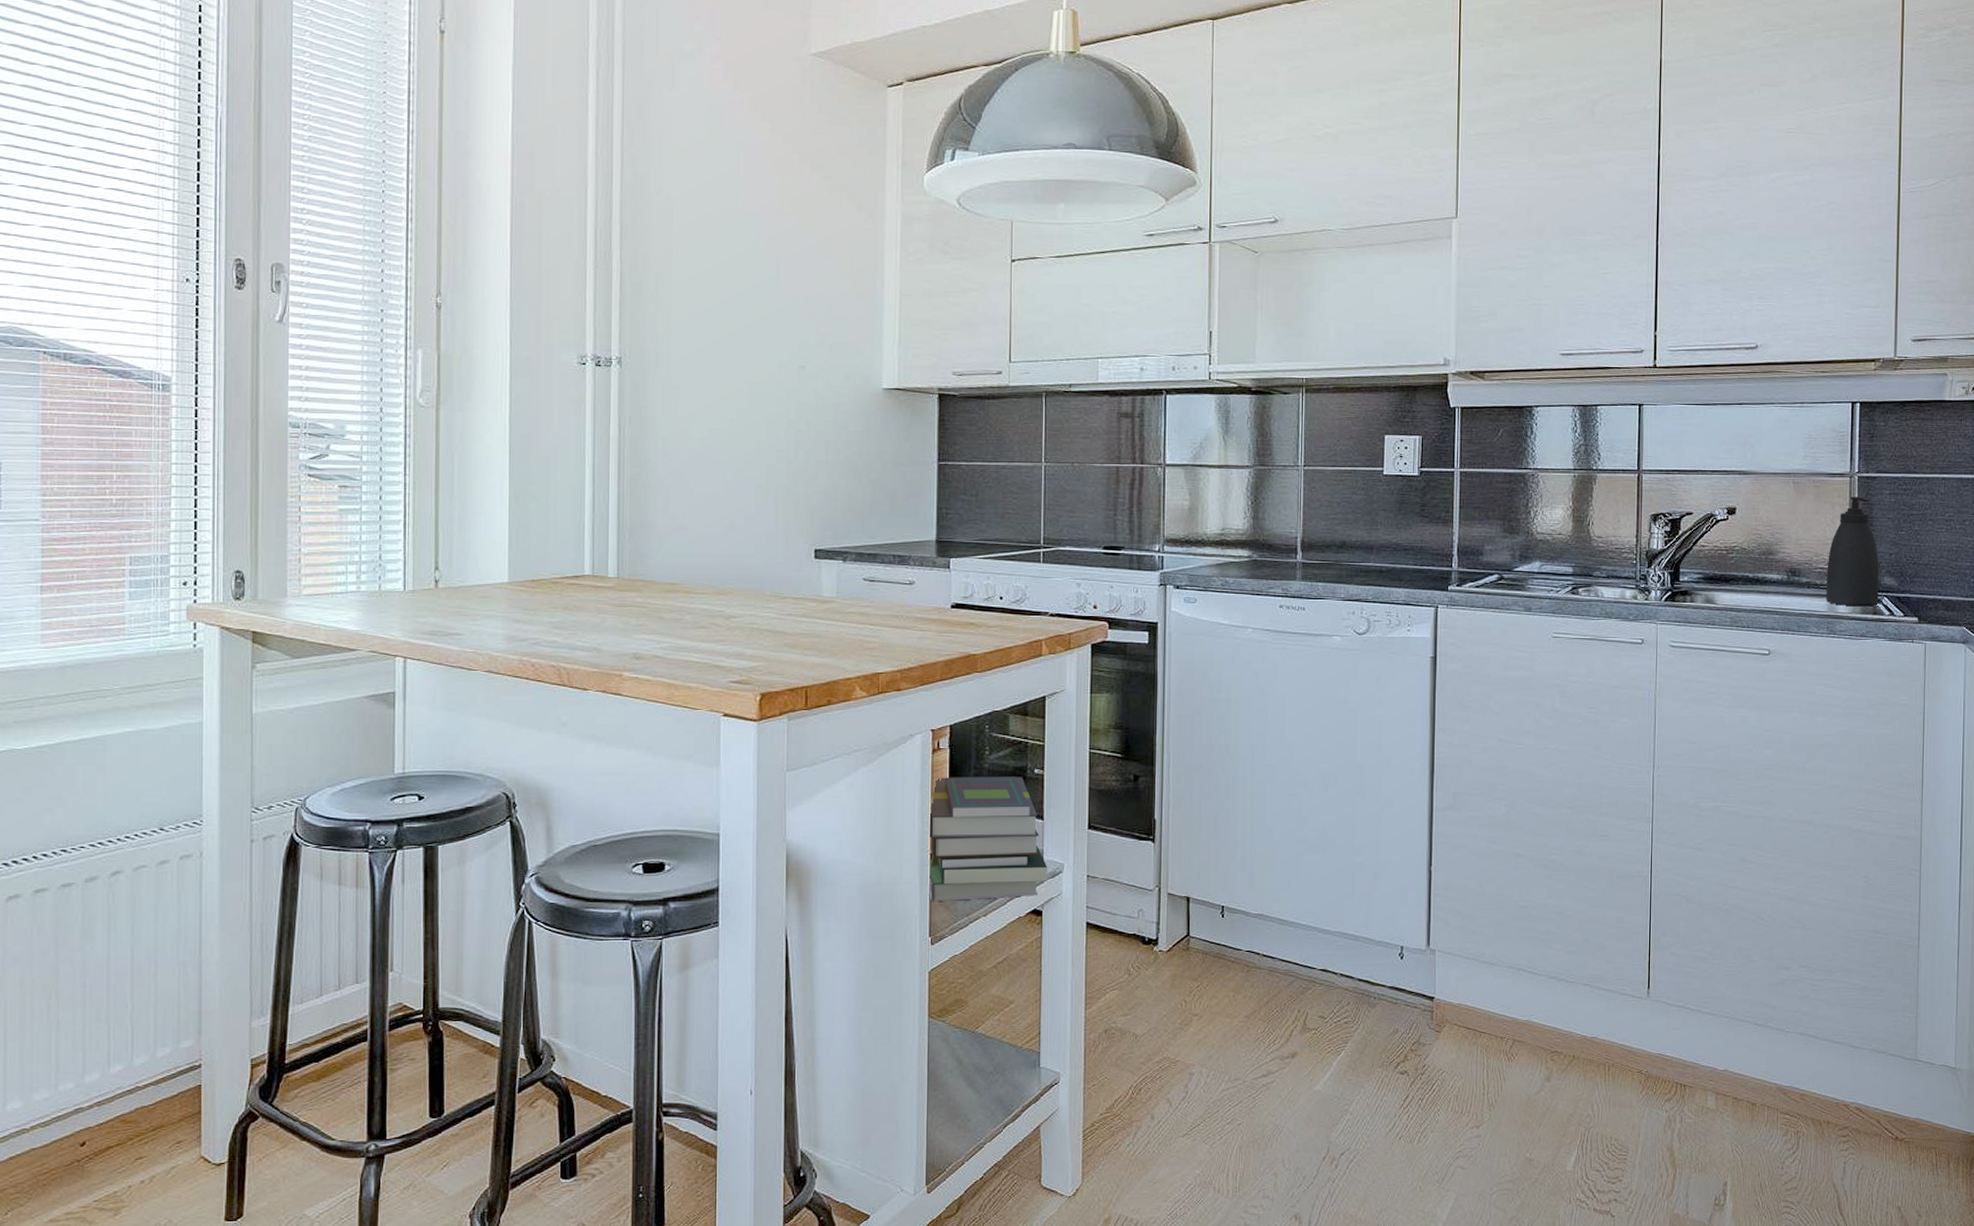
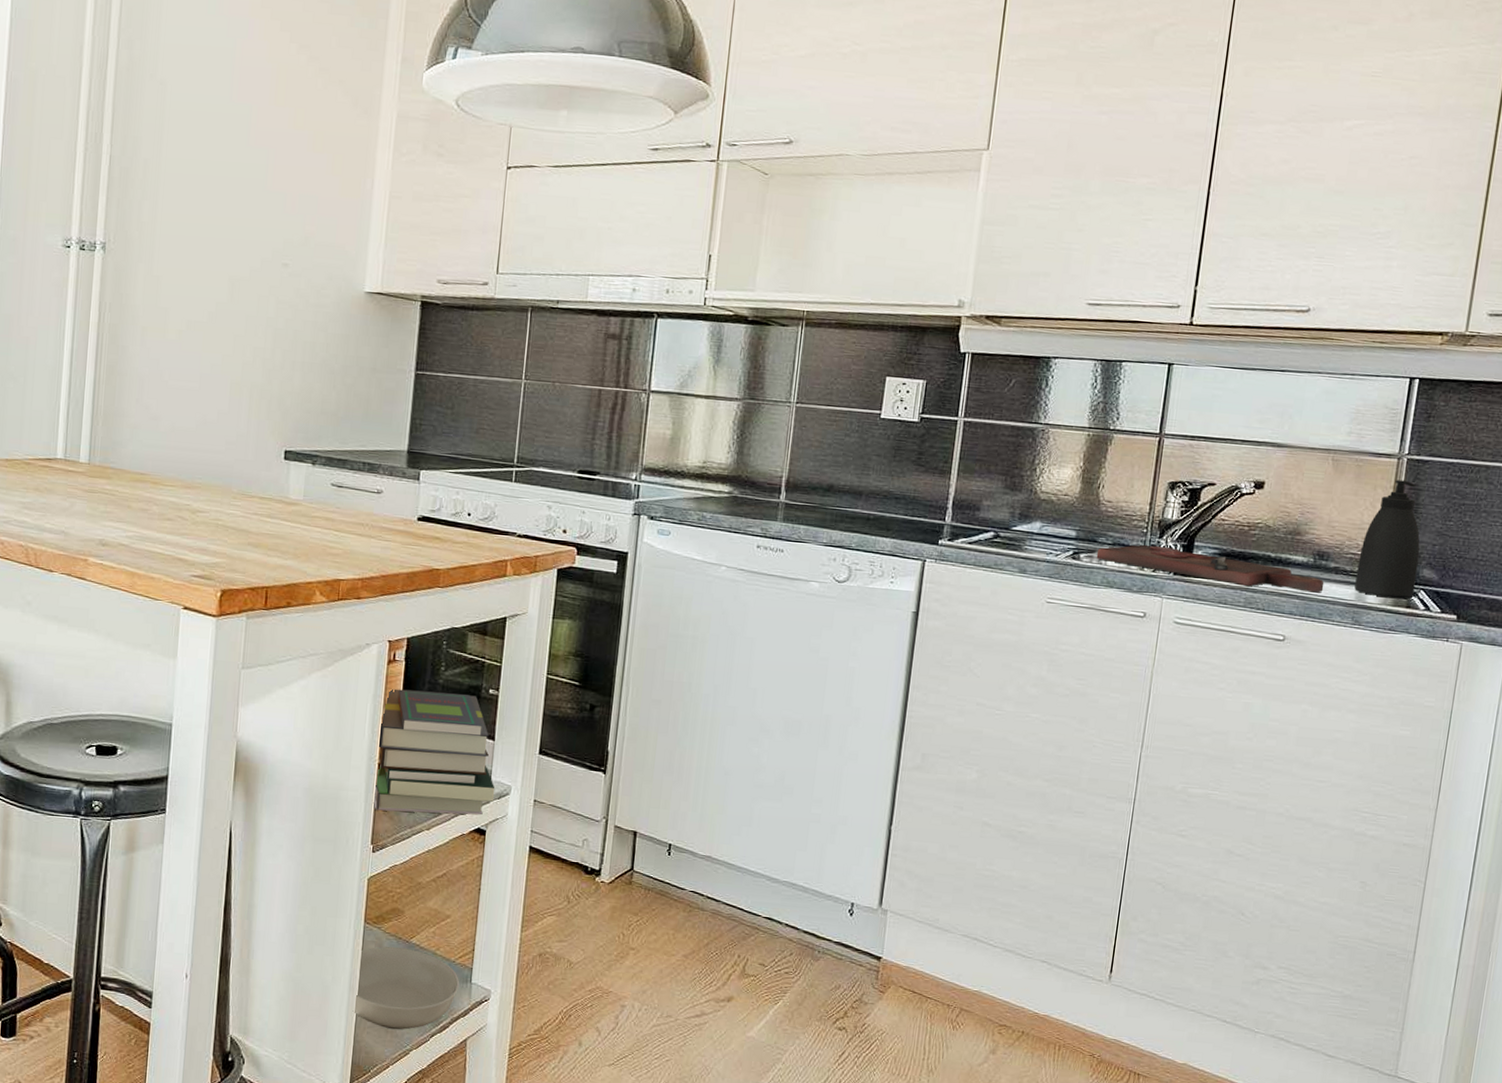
bowl: none [923,1038,1029,1124] -> present [352,946,460,1030]
cutting board: none [1593,575,1799,607] -> present [1096,544,1325,593]

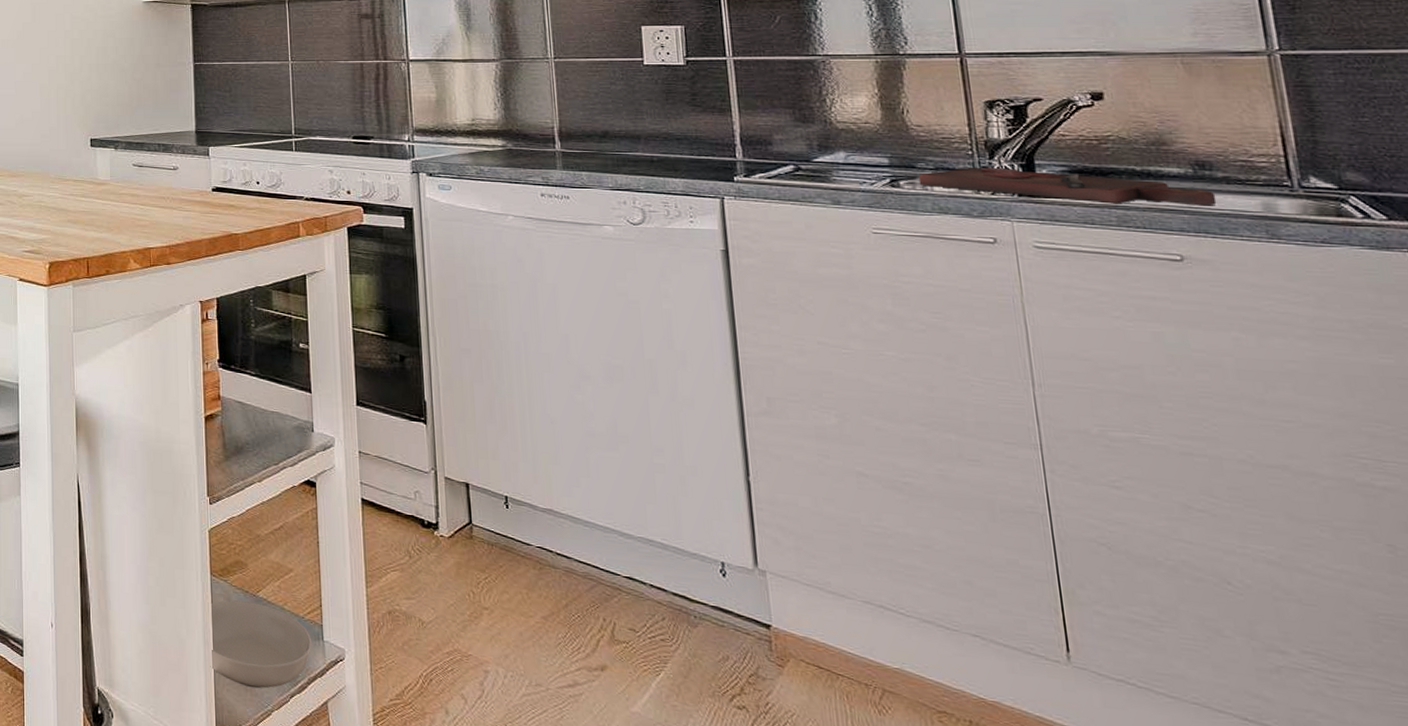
books: present [372,688,495,815] -> none [203,345,320,467]
soap dispenser: present [1354,480,1420,600] -> none [1251,78,1343,208]

